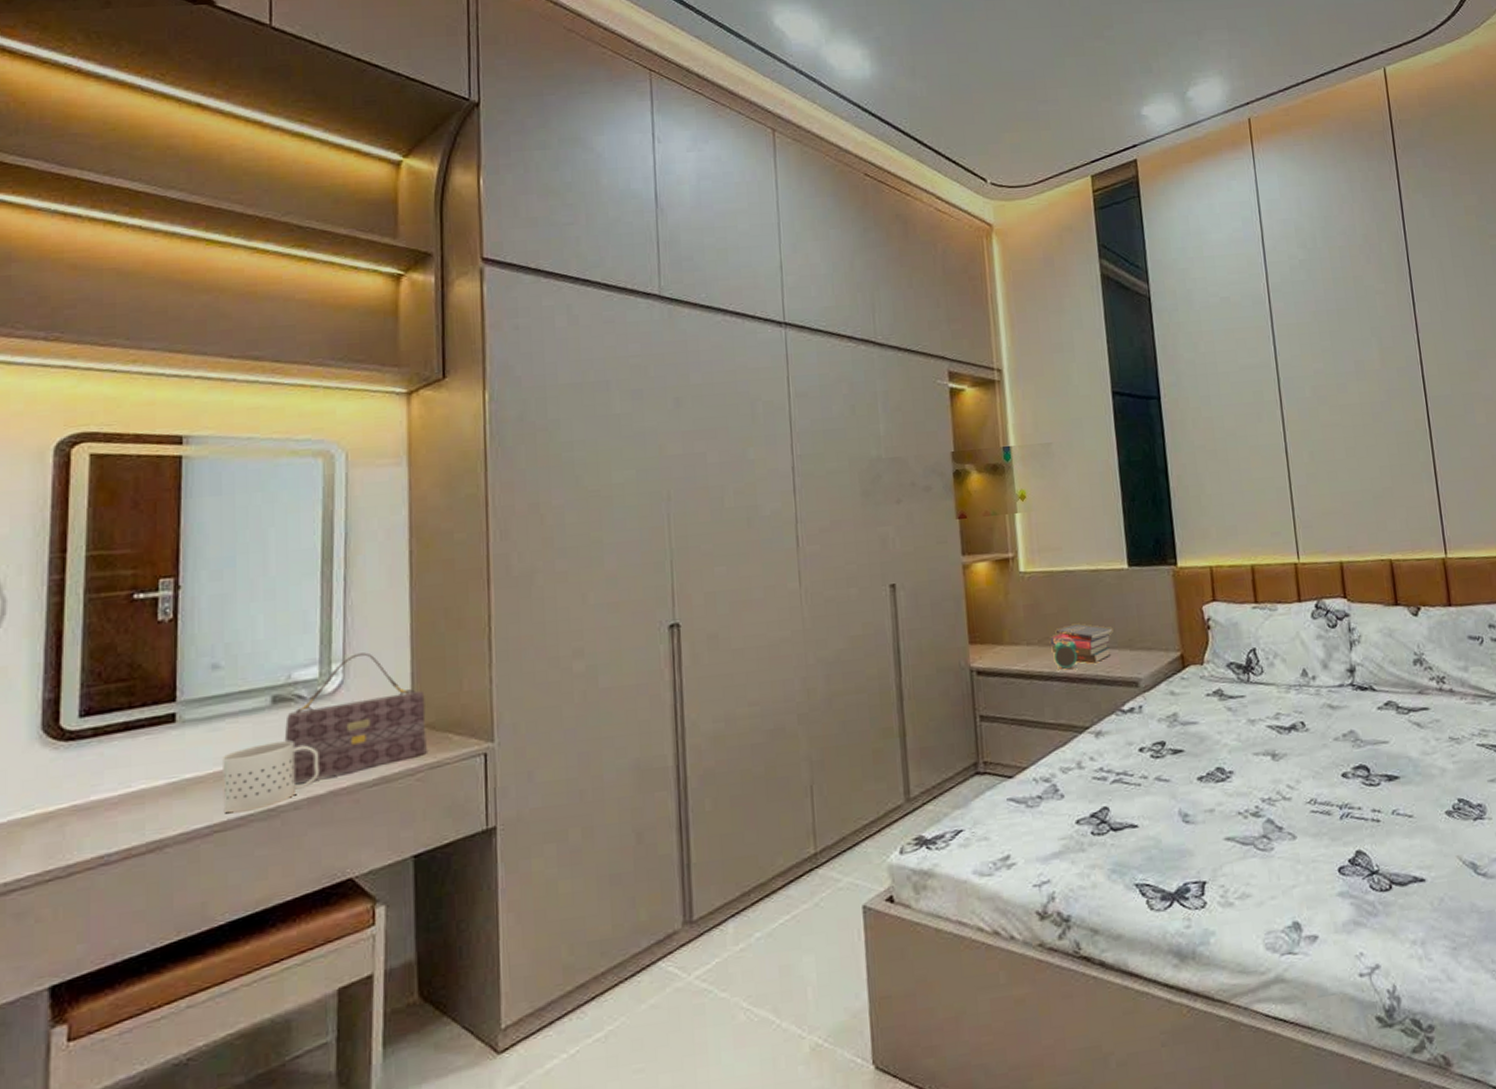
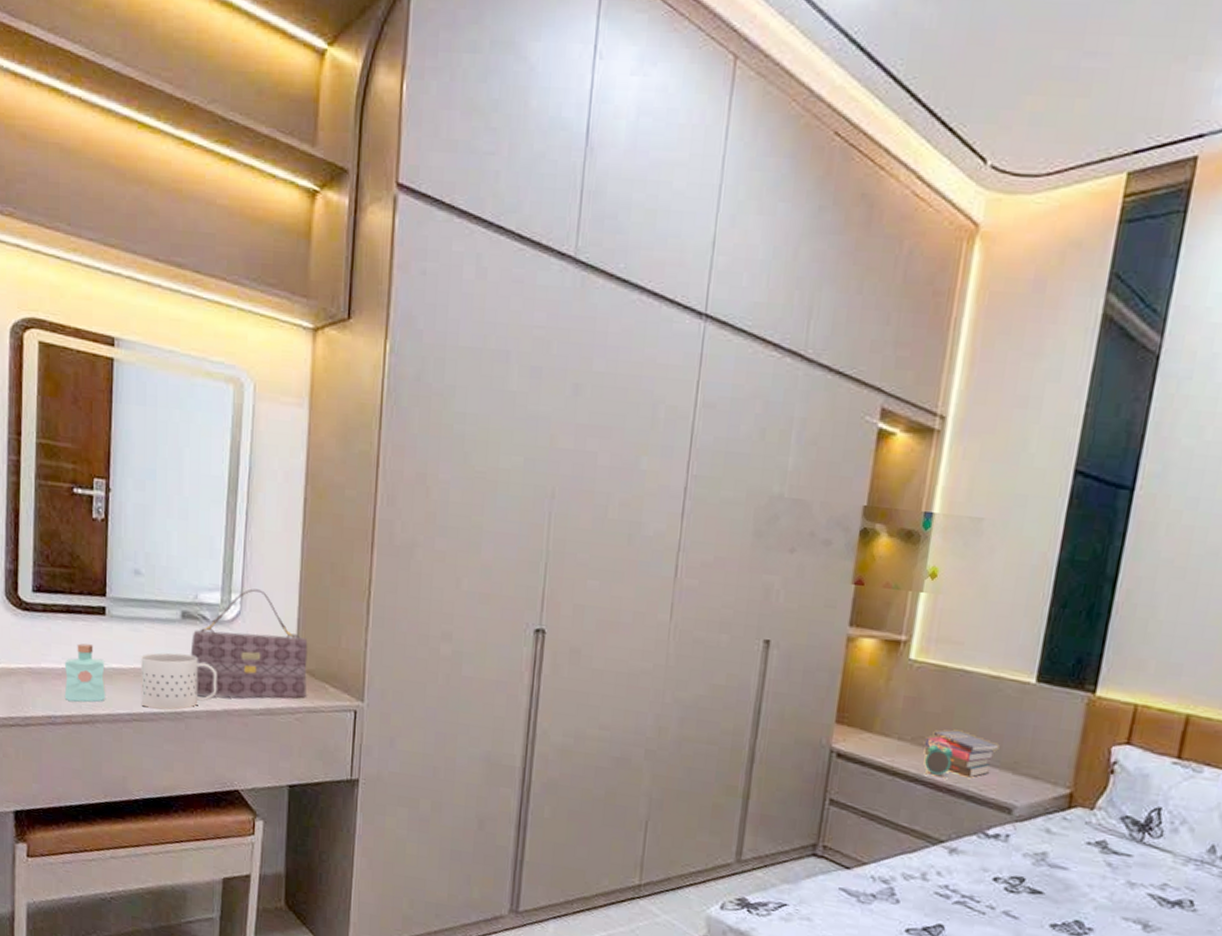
perfume: none [121,758,178,832] -> present [64,643,106,702]

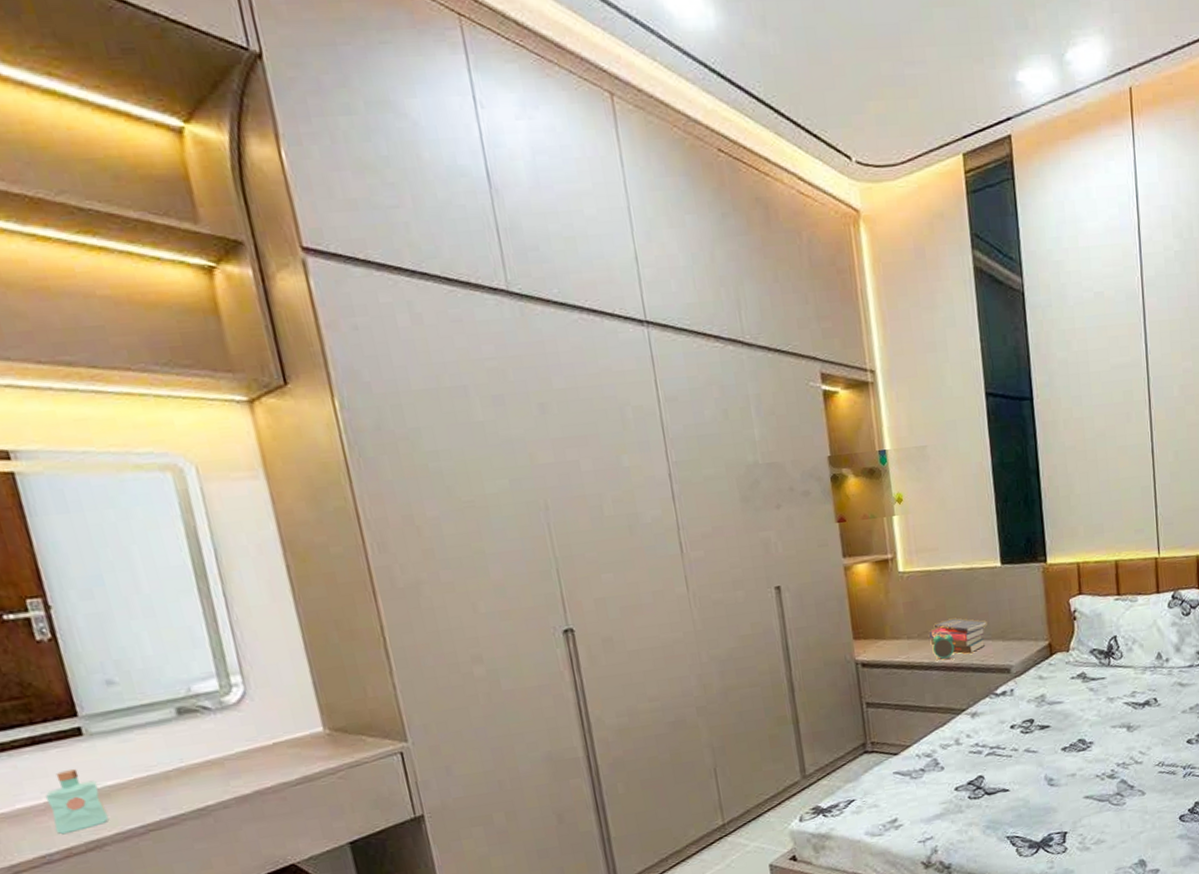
mug: present [140,652,218,711] -> none [139,748,242,815]
handbag: present [190,588,308,700] -> none [195,664,344,787]

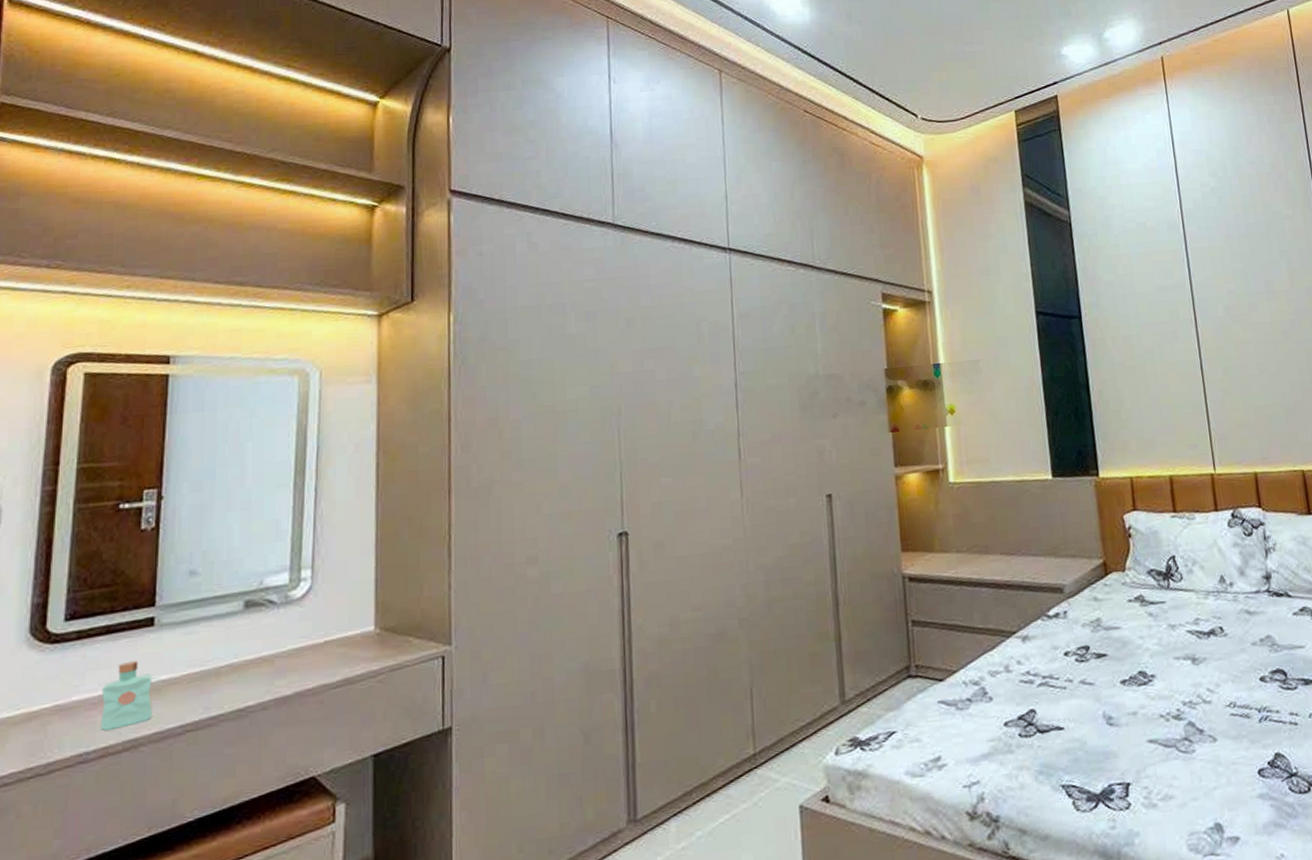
books: present [929,618,986,654] -> none [978,532,1037,571]
alarm clock: present [932,630,955,661] -> none [982,544,1005,577]

